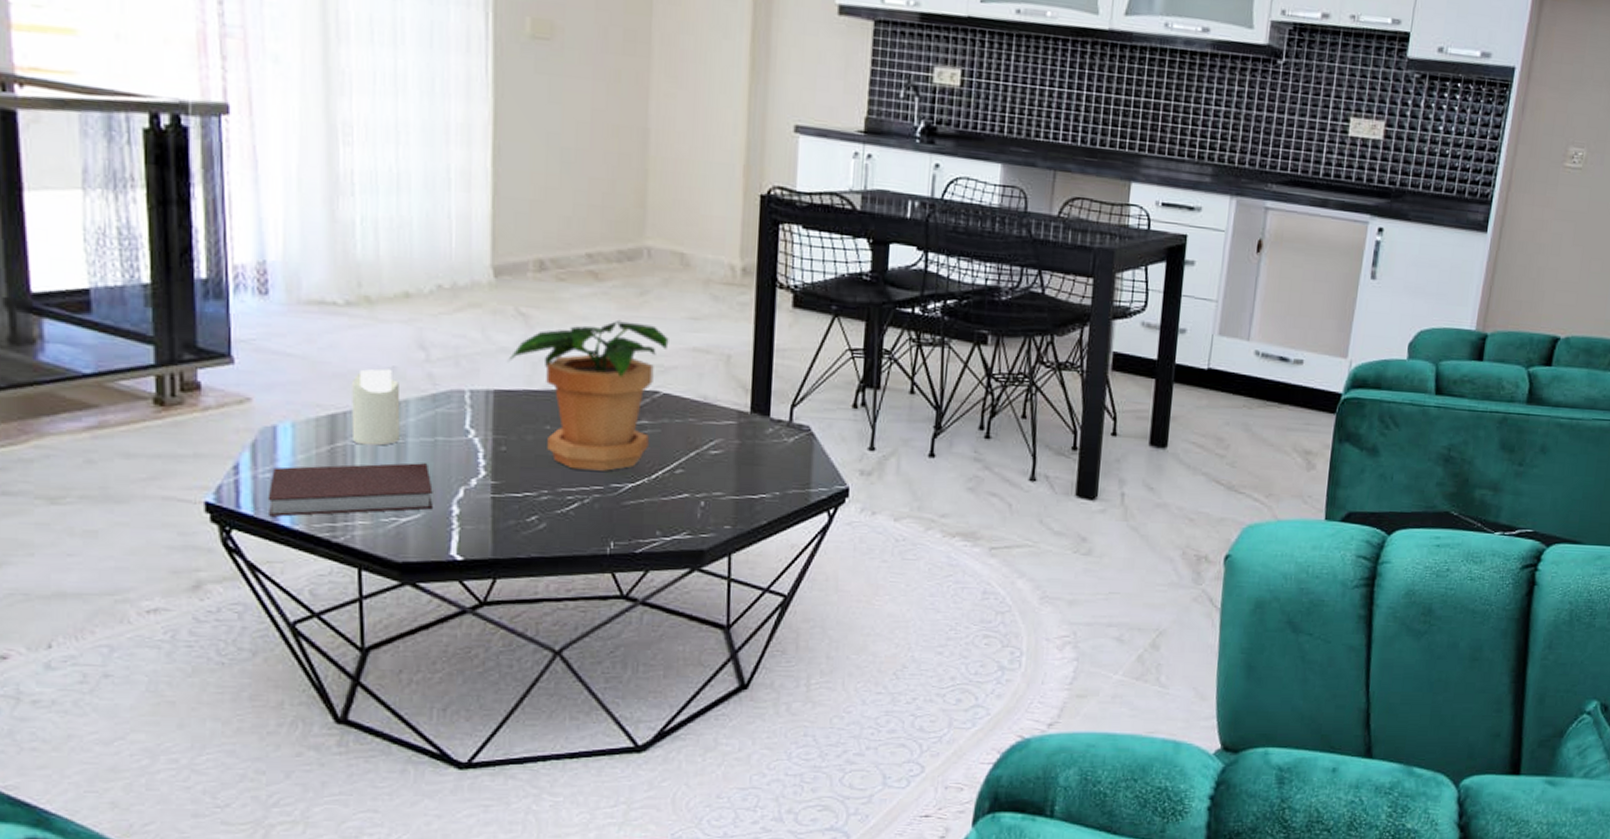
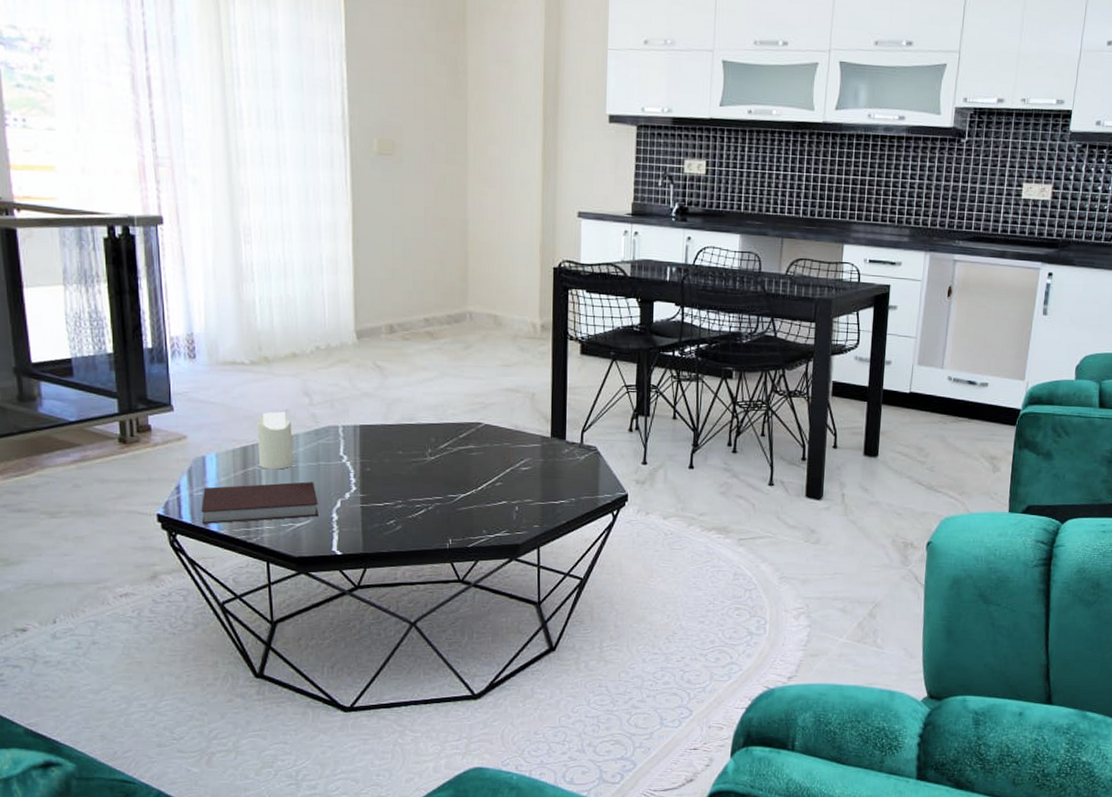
potted plant: present [508,319,669,471] -> none [369,368,488,485]

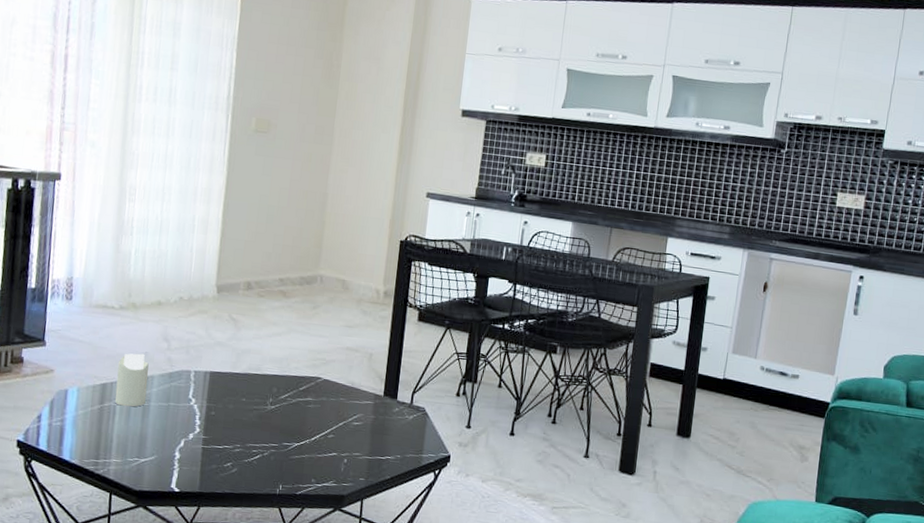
notebook: present [201,482,318,524] -> none [56,418,164,454]

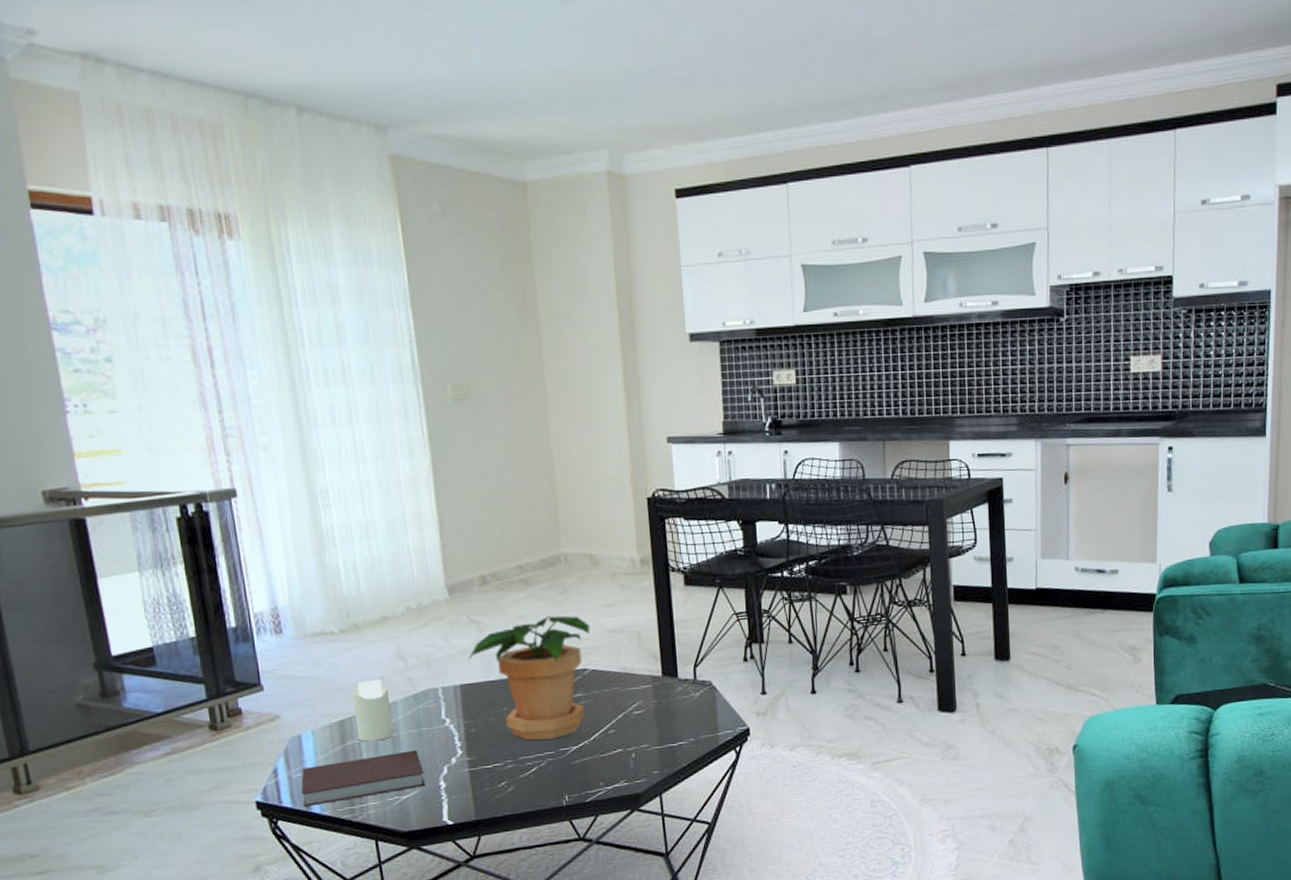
notebook: none [56,418,164,454] -> present [301,750,425,807]
potted plant: none [221,325,331,433] -> present [467,615,591,741]

